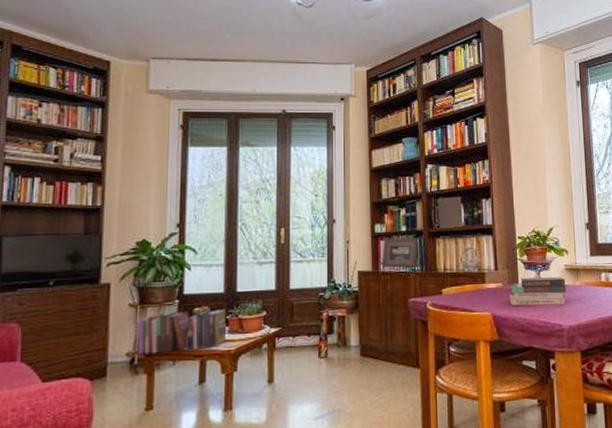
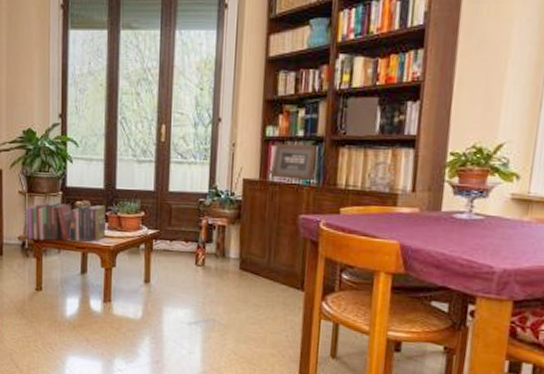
books: present [509,276,566,306] -> none [425,204,509,243]

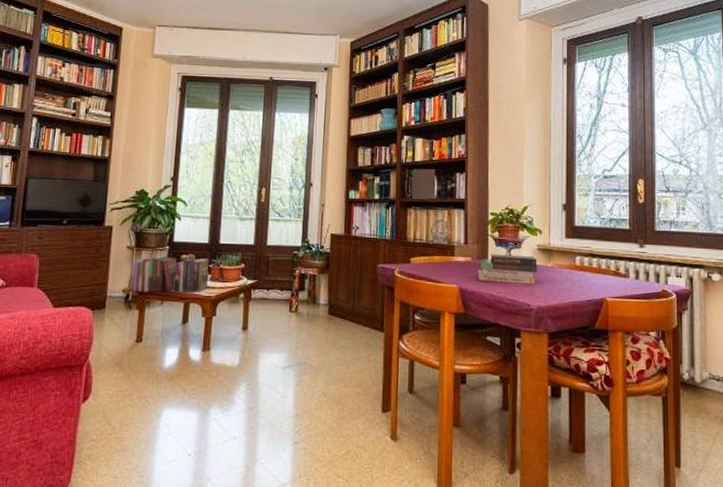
picture frame: present [270,144,318,182] -> none [353,205,391,236]
books: none [425,204,509,243] -> present [478,253,537,284]

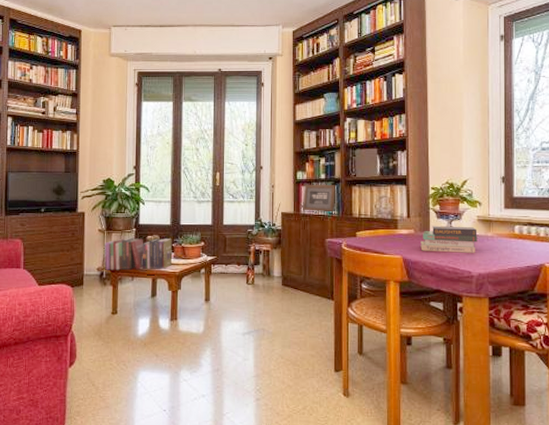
picture frame: none [353,205,391,236] -> present [302,184,336,213]

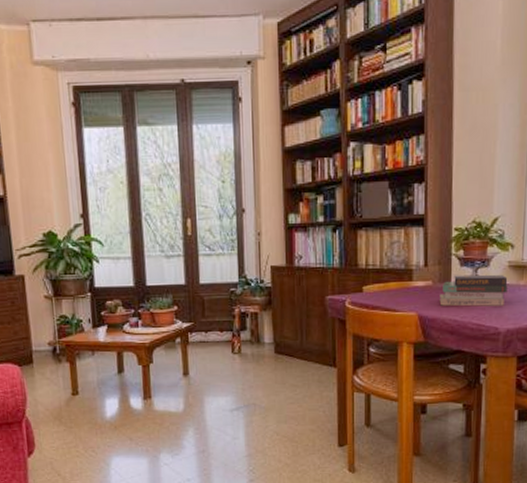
books: present [104,237,144,271] -> none [53,303,105,345]
books: present [142,238,173,269] -> none [100,303,140,341]
picture frame: present [302,184,336,213] -> none [296,228,338,264]

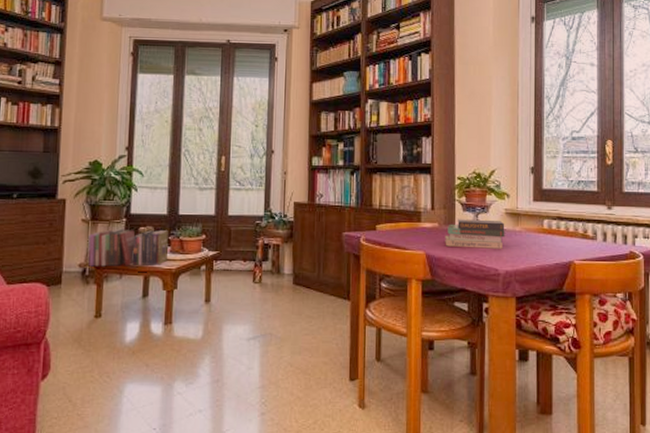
books: none [53,303,105,345] -> present [87,228,135,267]
books: none [100,303,140,341] -> present [133,230,168,266]

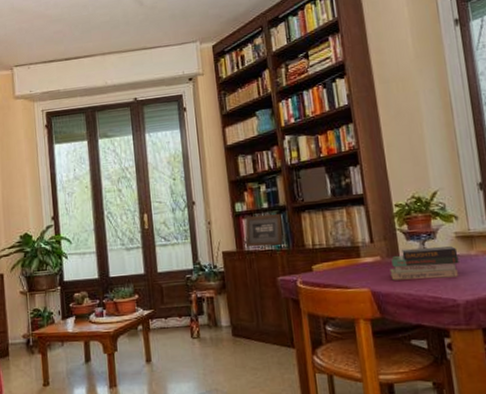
books: present [87,228,135,267] -> none [27,296,74,337]
books: present [133,230,168,266] -> none [69,294,105,331]
picture frame: none [317,171,355,203] -> present [245,213,283,248]

